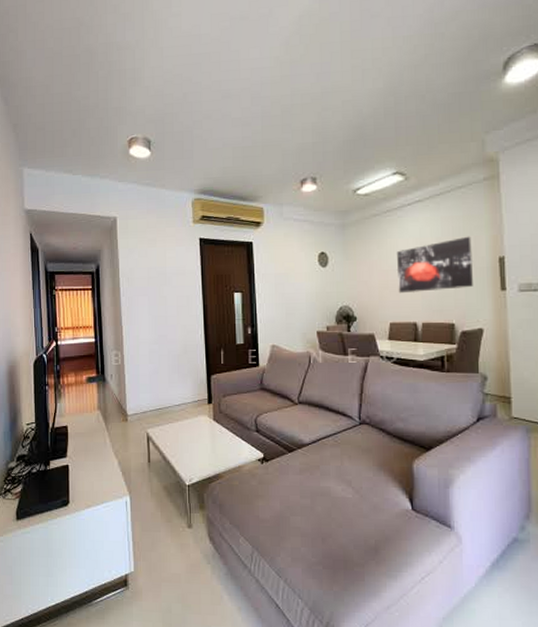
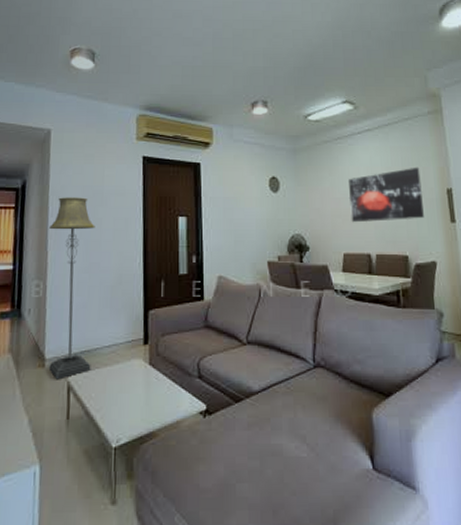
floor lamp: none [122,278,165,432] -> present [48,197,95,380]

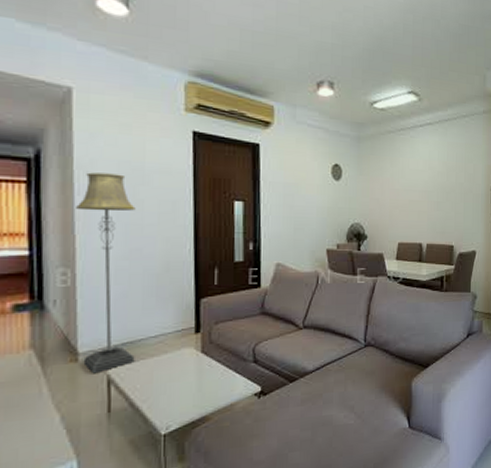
wall art: present [348,167,424,223] -> none [406,163,471,214]

